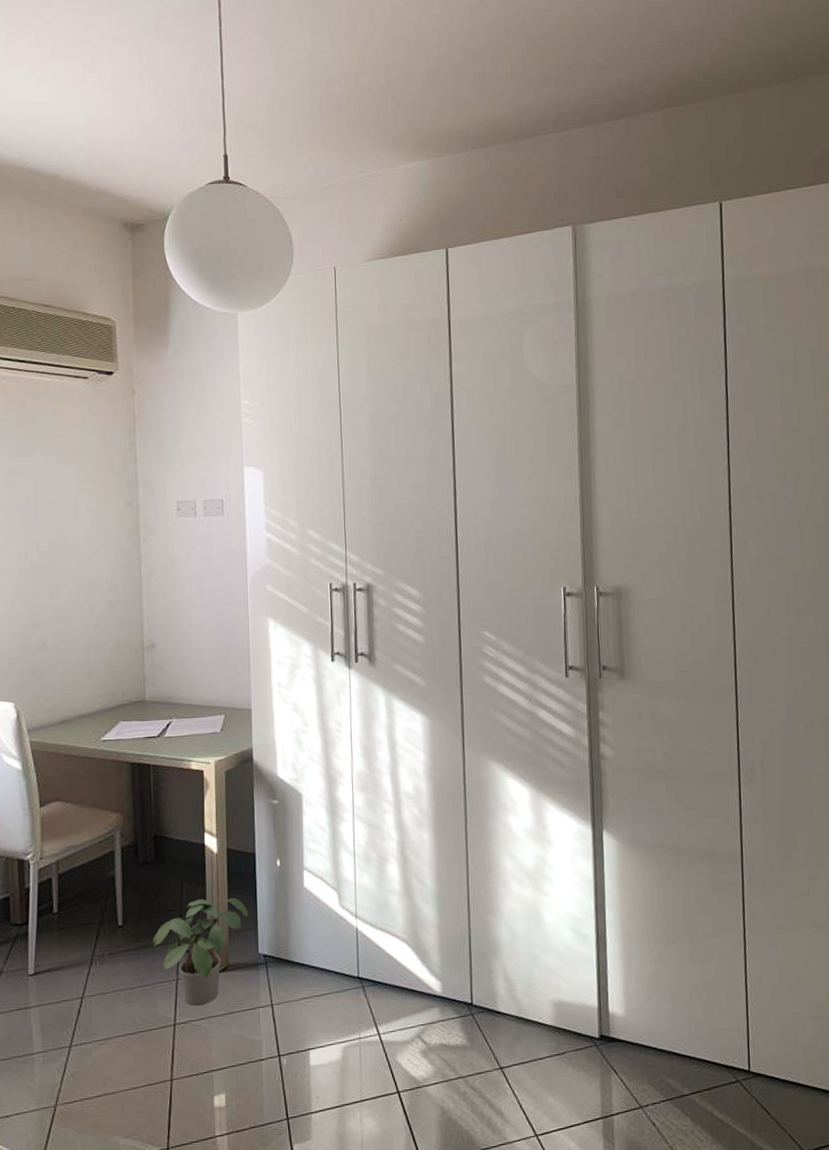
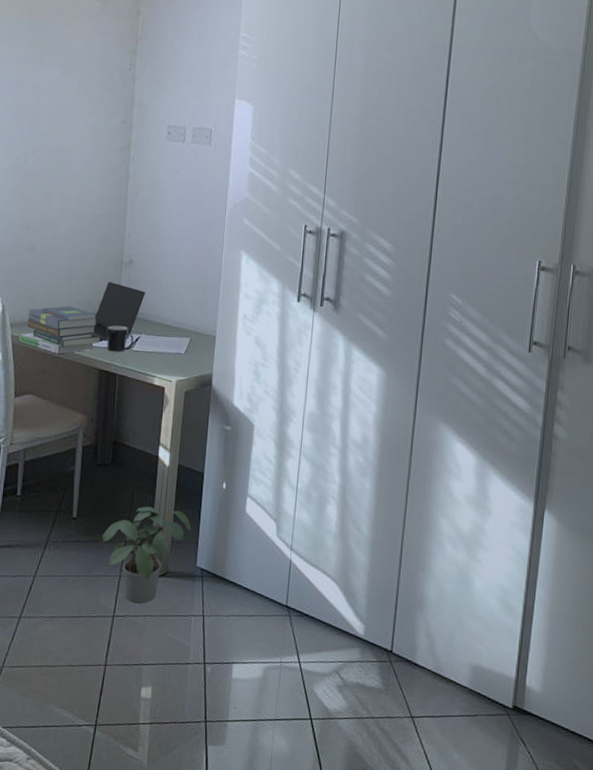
books: none [39,701,128,754] -> present [19,306,100,354]
laptop: none [117,669,172,732] -> present [91,282,145,341]
mug: none [134,713,165,745] -> present [106,325,134,355]

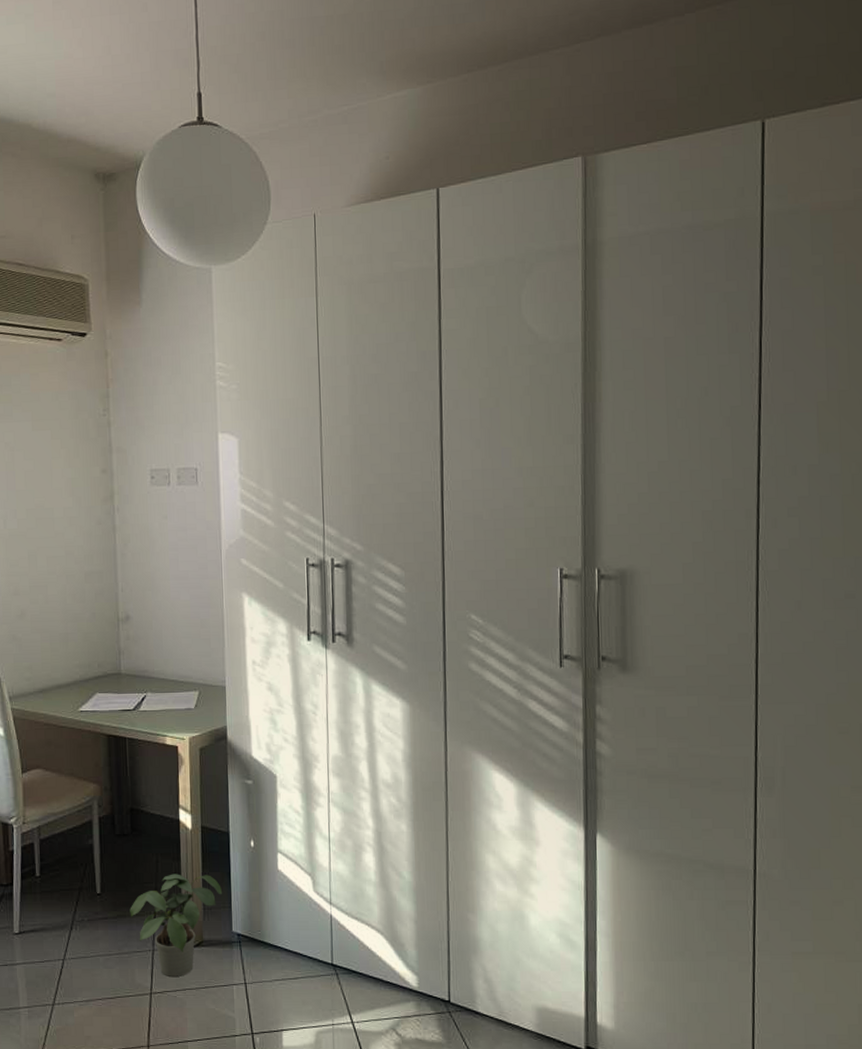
books: present [19,306,100,354] -> none [20,671,104,723]
laptop: present [91,282,145,341] -> none [94,641,147,704]
mug: present [106,325,134,355] -> none [110,686,140,717]

